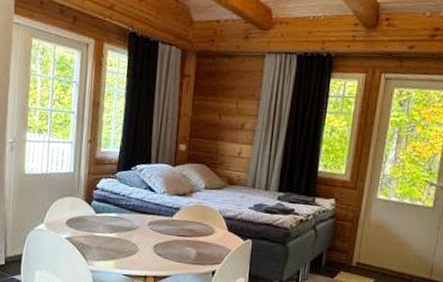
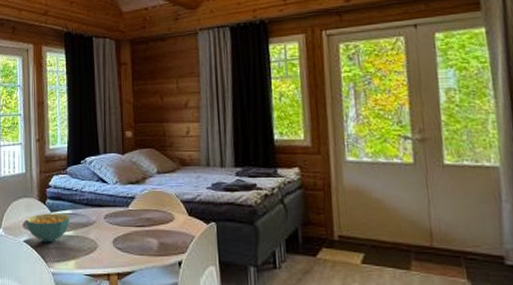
cereal bowl: none [69,214,115,242] -> present [26,213,71,243]

